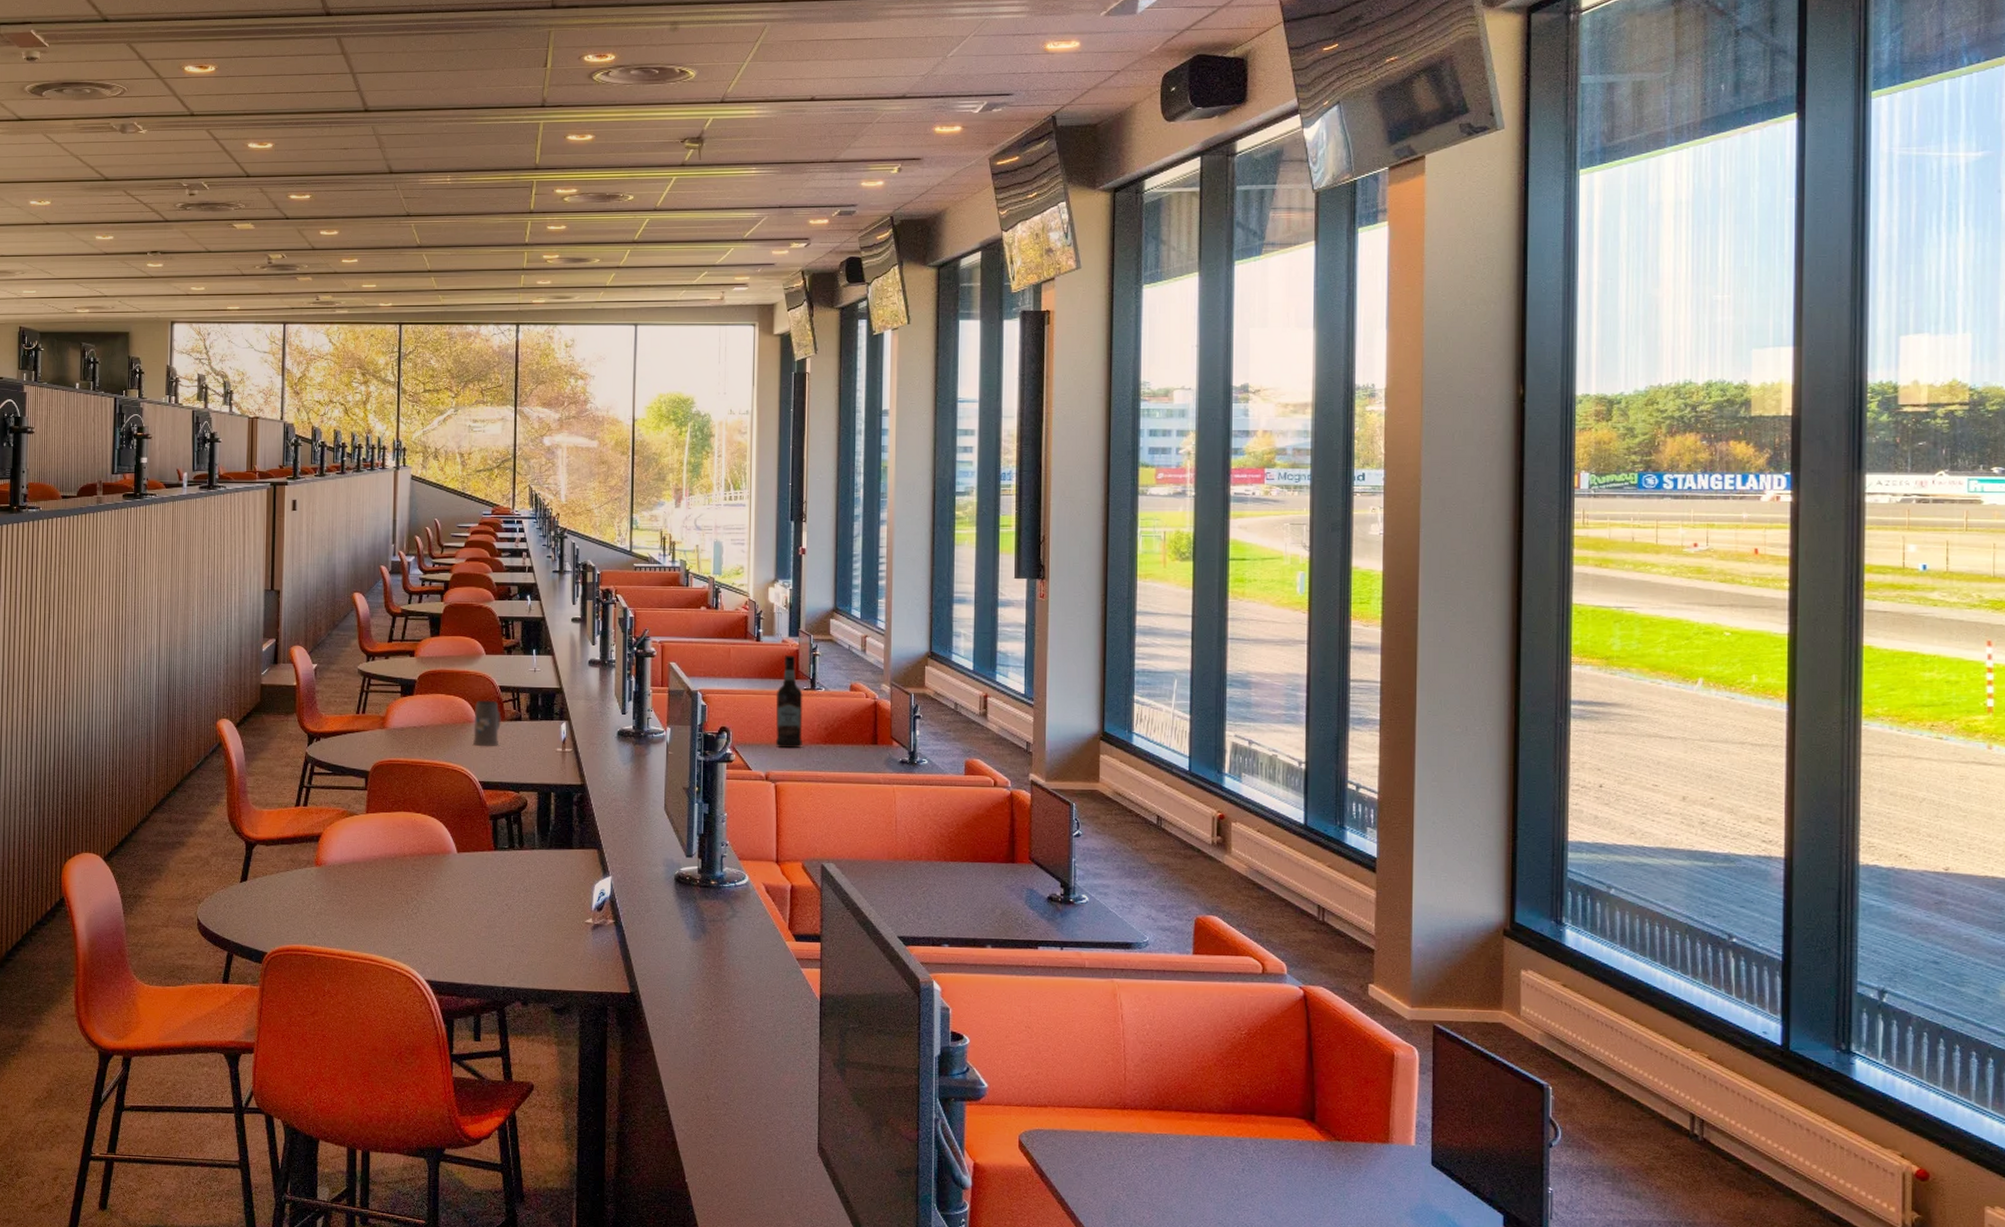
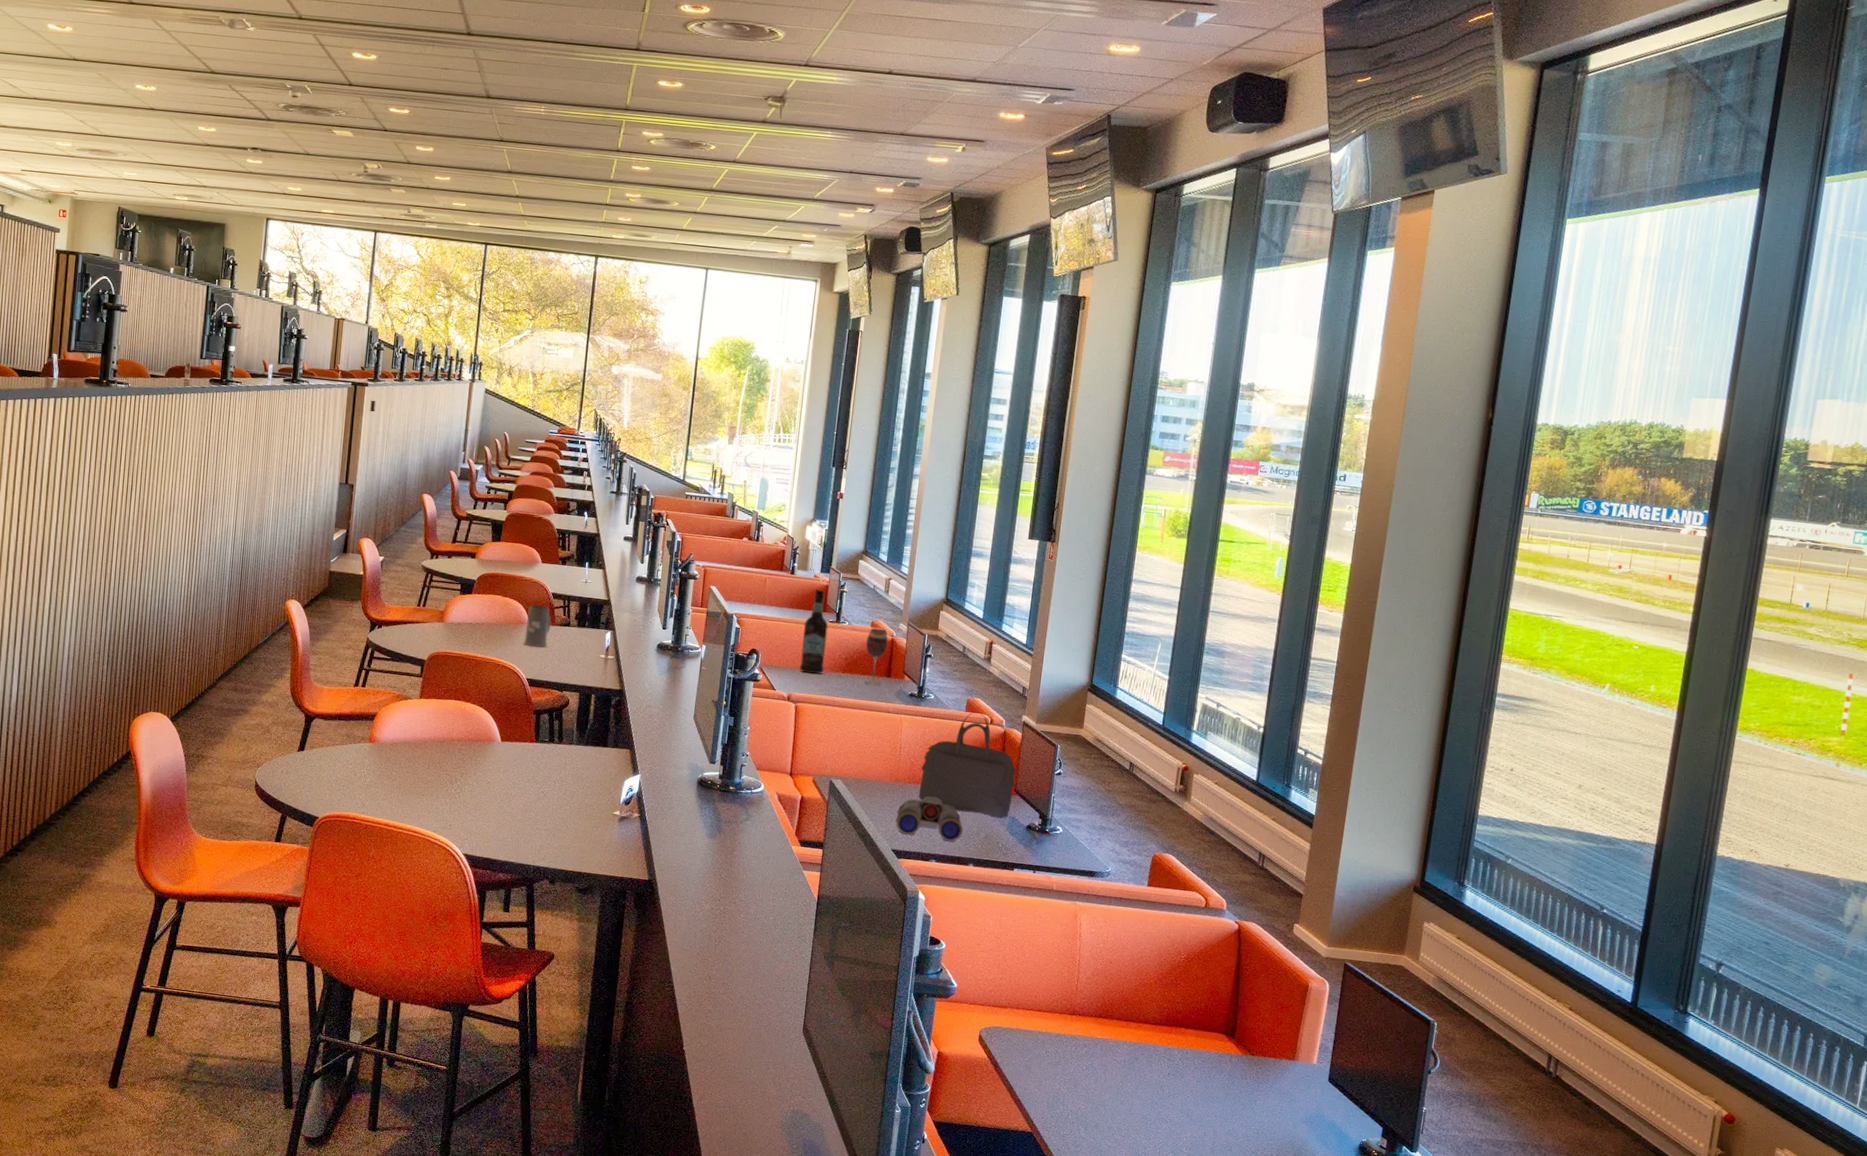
wineglass: none [846,692,872,757] -> present [863,628,889,687]
binoculars: none [899,873,975,923] -> present [895,796,963,842]
handbag: none [922,773,1030,891] -> present [919,711,1017,819]

